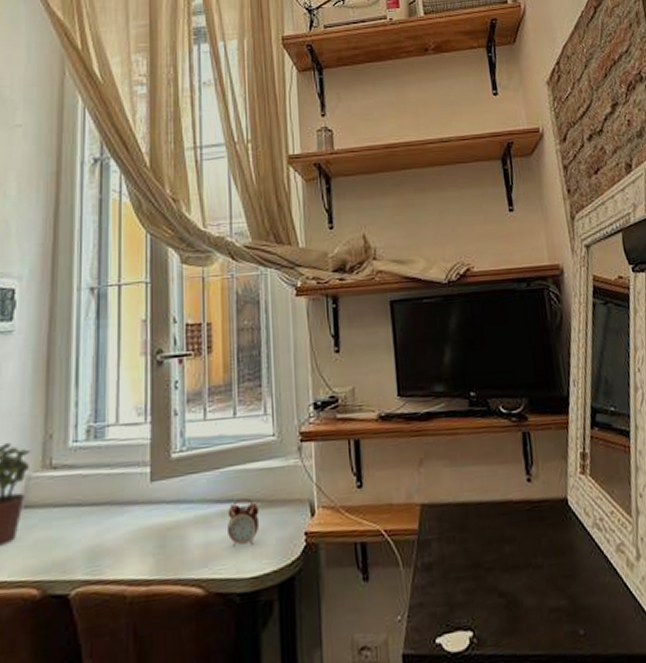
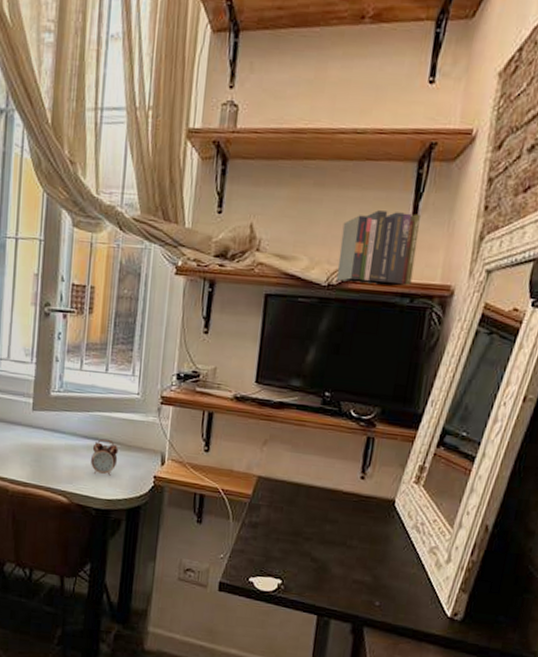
books: none [449,204,524,278] -> present [336,210,420,287]

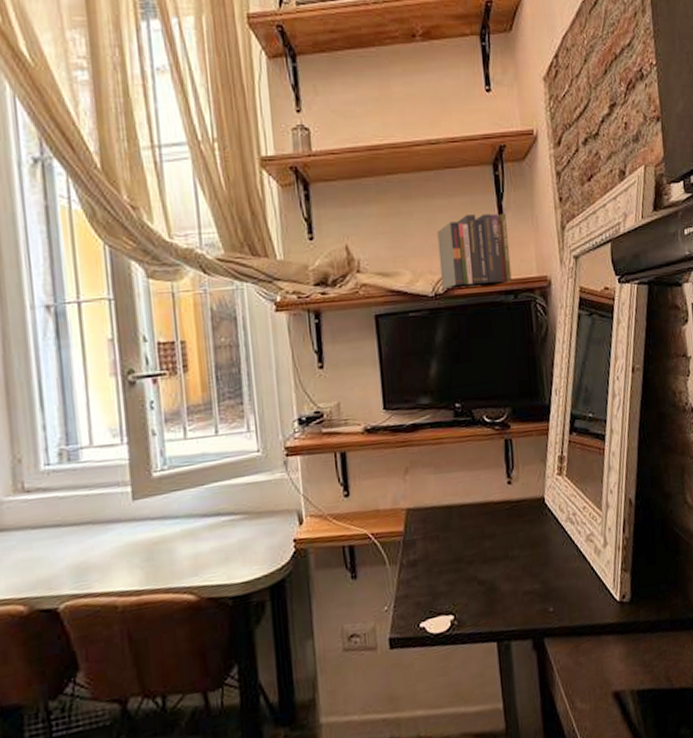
alarm clock: present [91,438,119,476] -> none [215,511,249,557]

